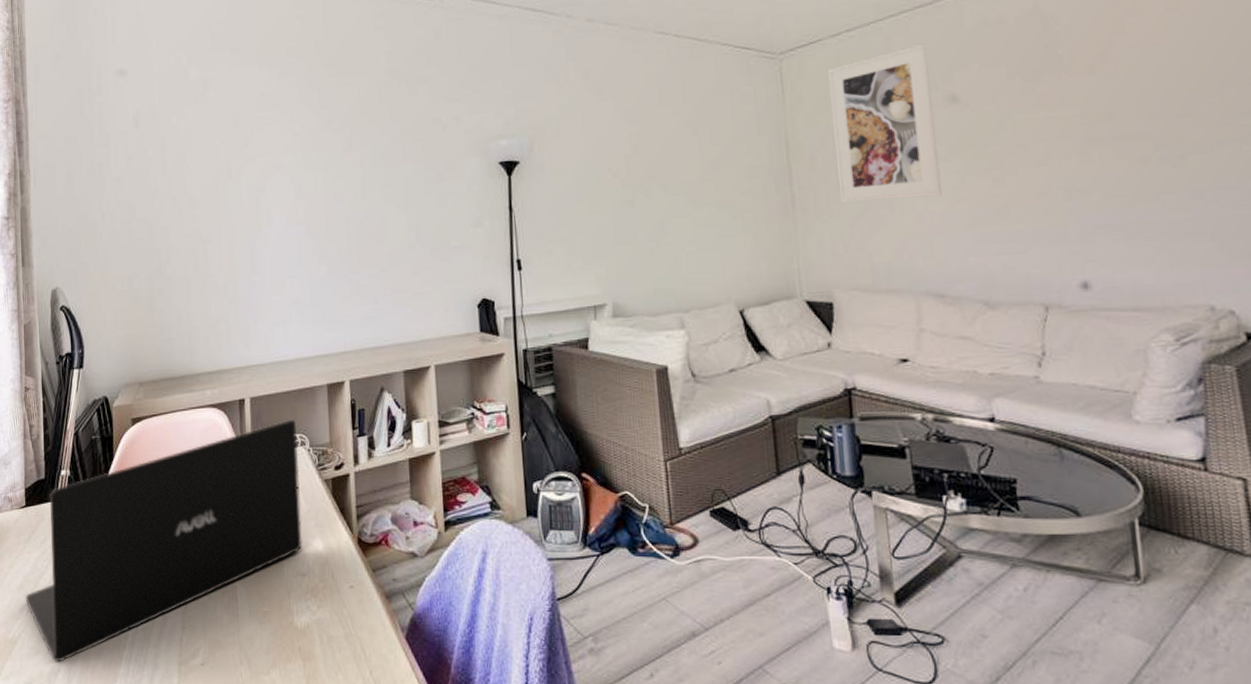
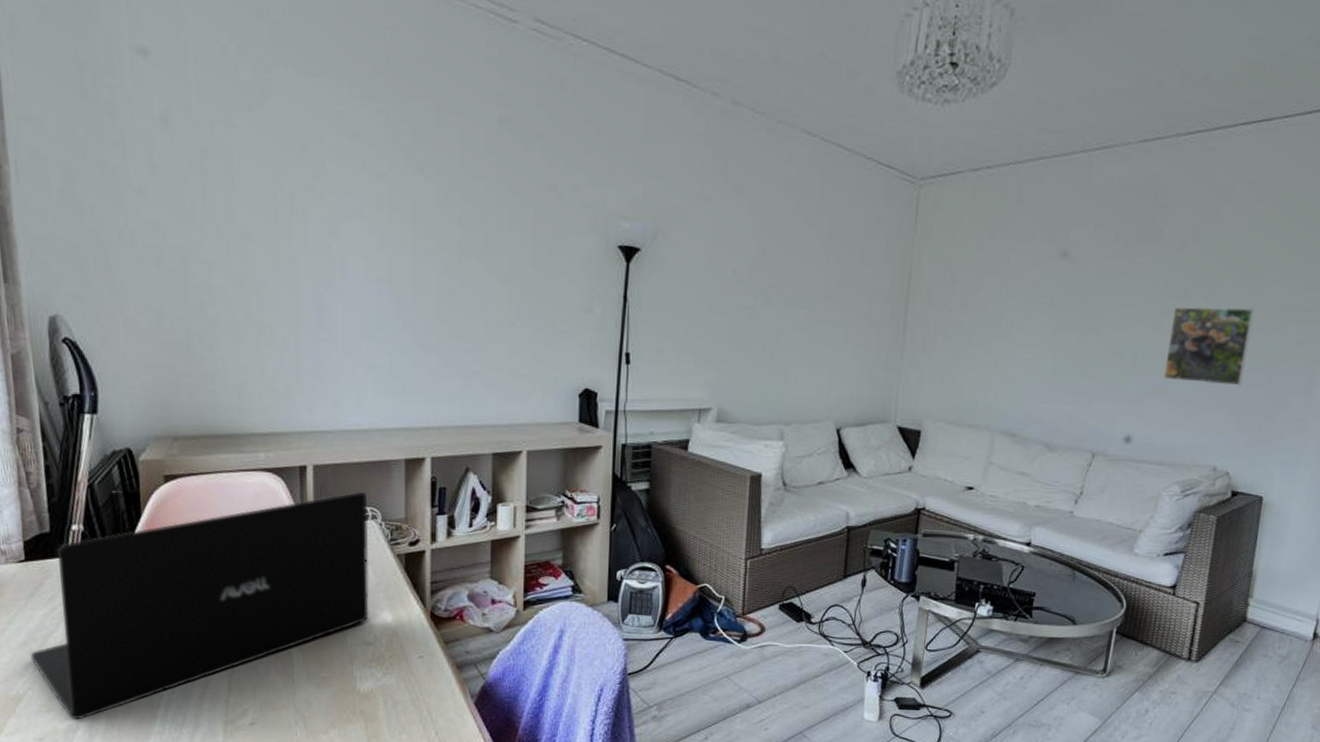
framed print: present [828,43,942,203] -> none [946,194,1053,344]
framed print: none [1100,120,1216,213] -> present [1163,306,1254,386]

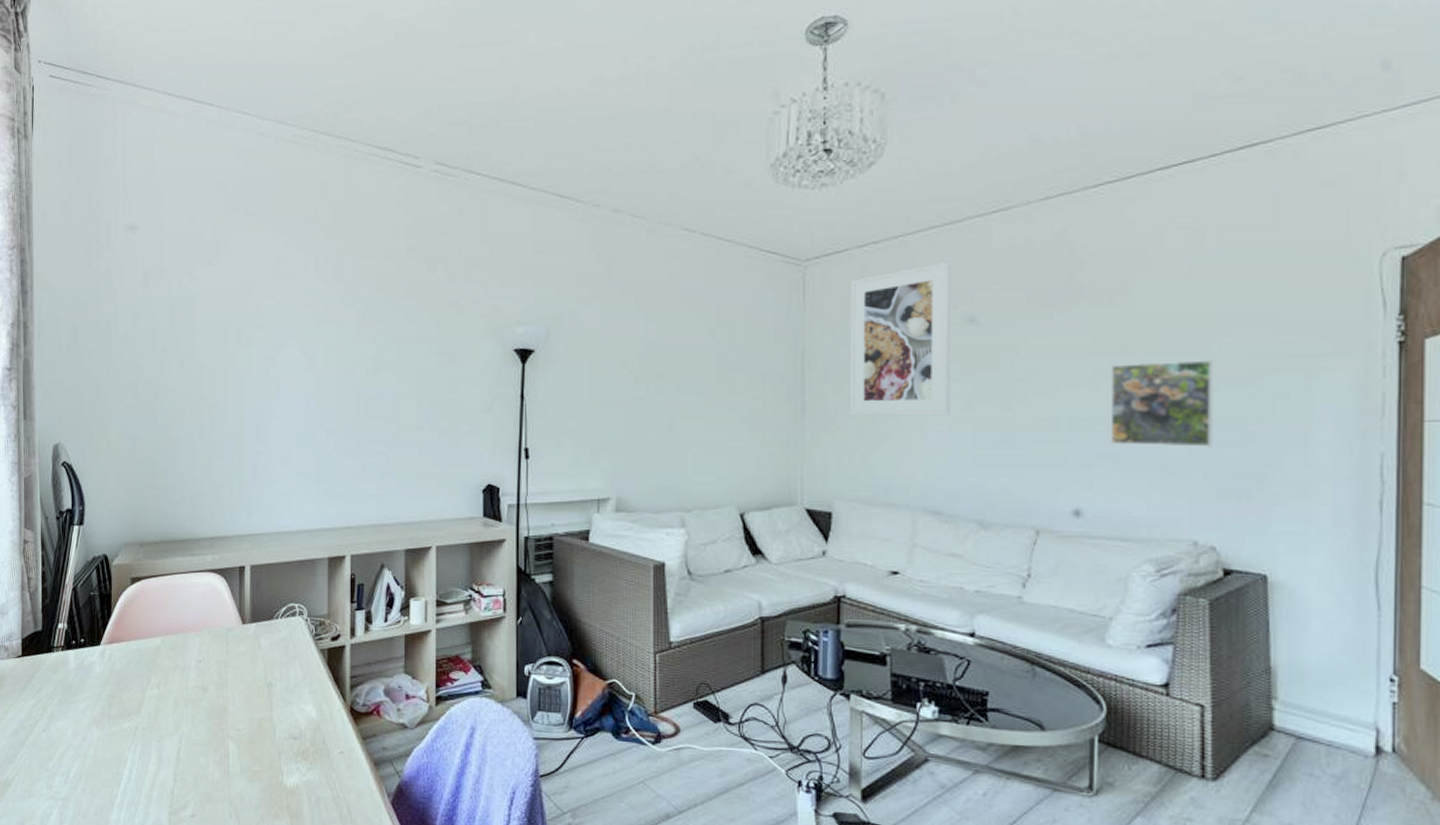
laptop: present [30,491,369,720] -> none [19,588,296,806]
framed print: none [946,194,1053,344] -> present [849,261,950,415]

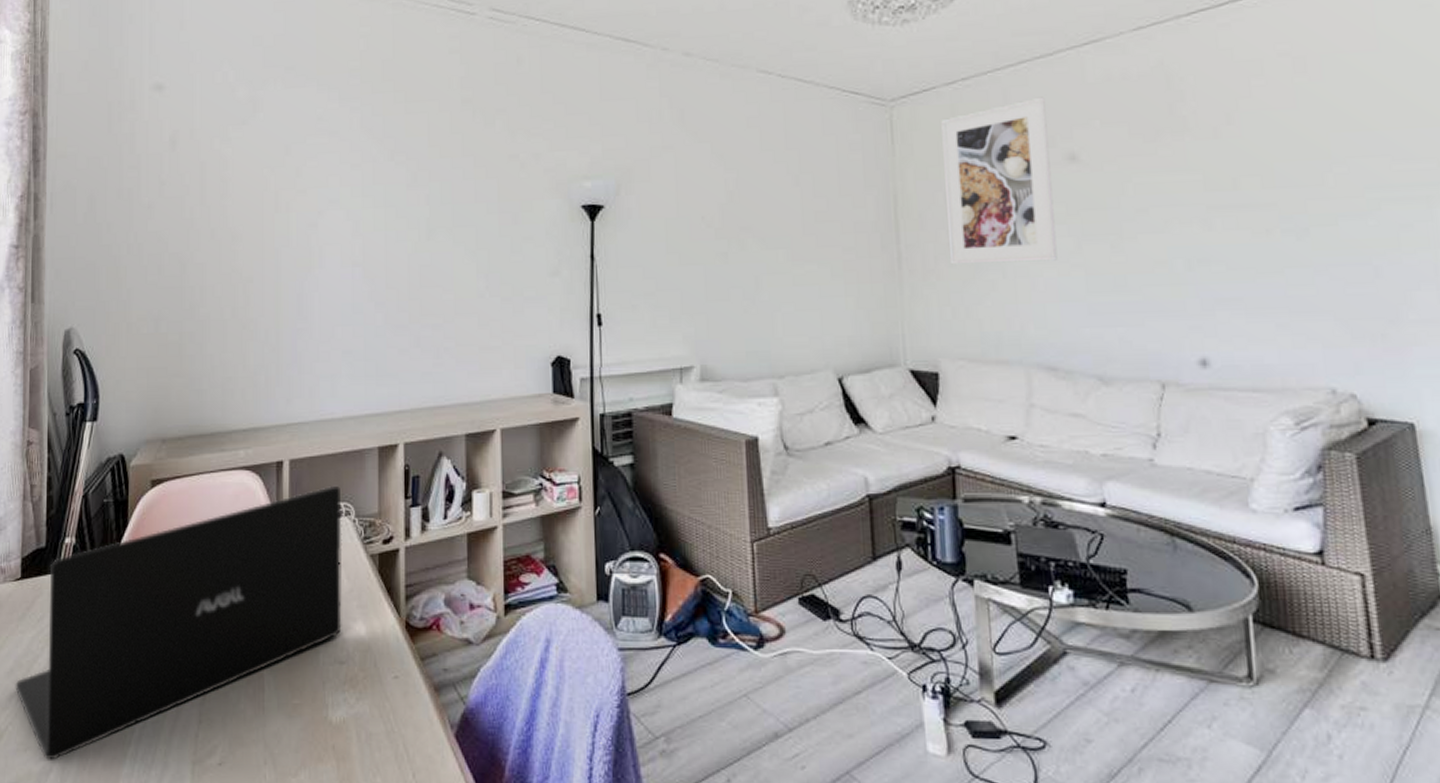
laptop: none [19,588,296,806] -> present [15,485,342,760]
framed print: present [1110,360,1213,447] -> none [1223,191,1340,286]

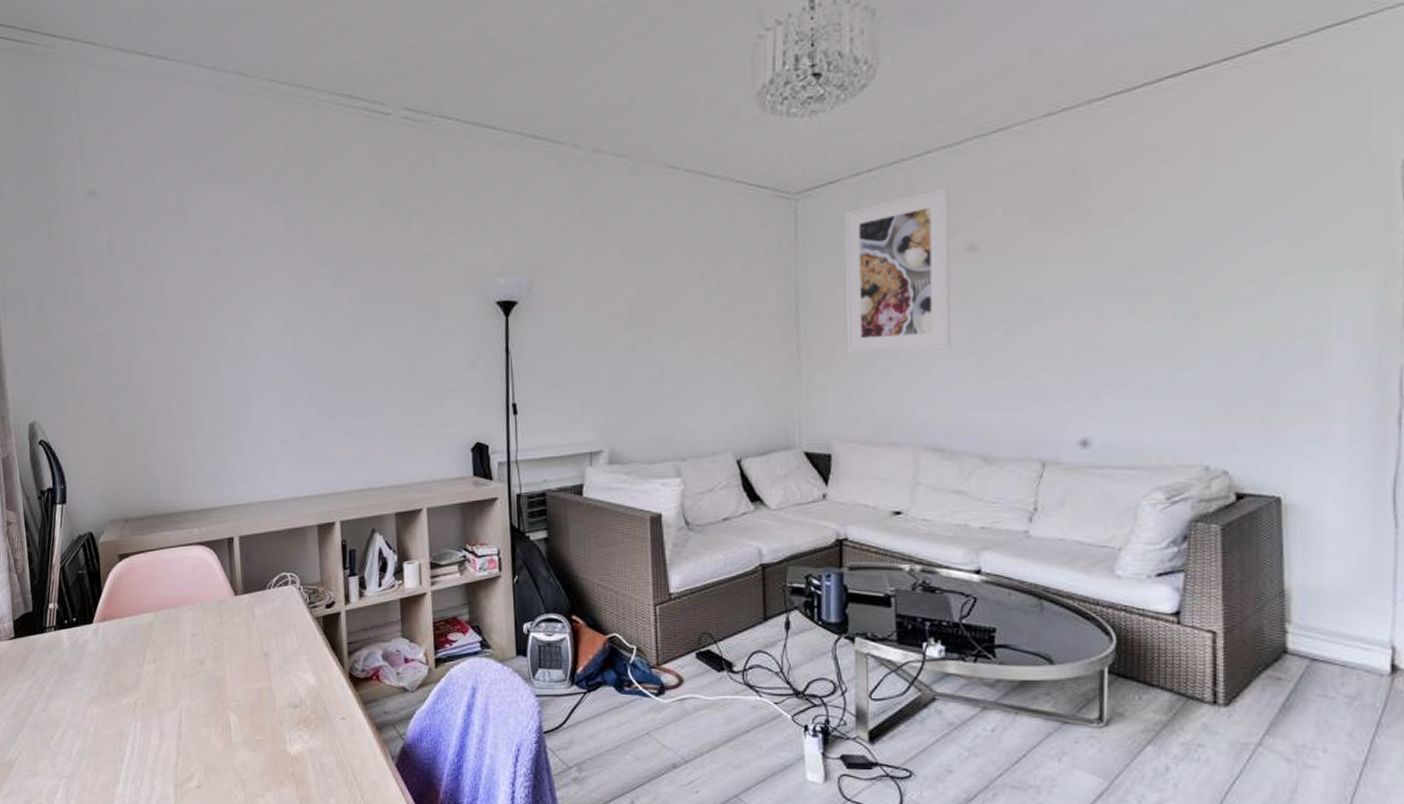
laptop: present [15,485,342,760] -> none [19,558,294,784]

